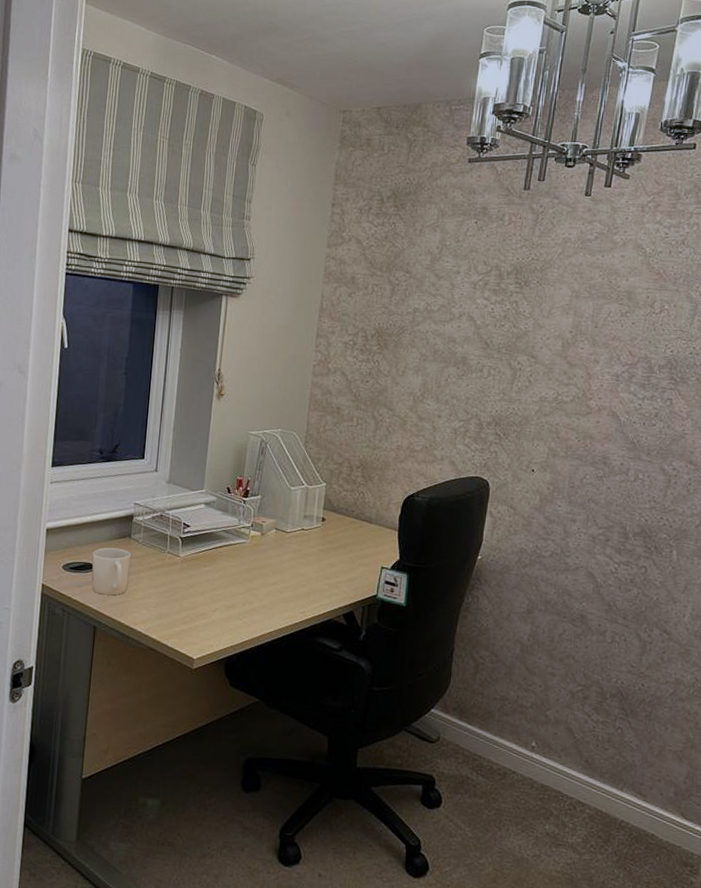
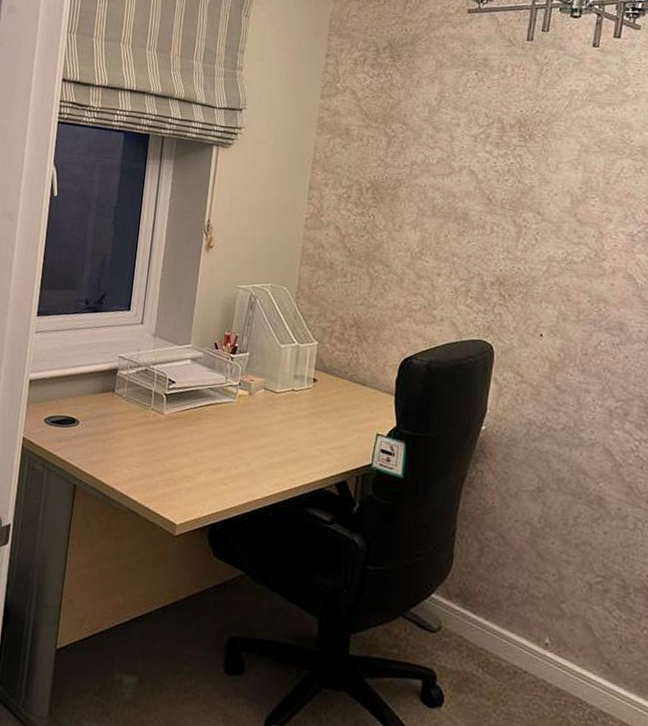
mug: present [91,547,132,596] -> none [72,401,115,453]

